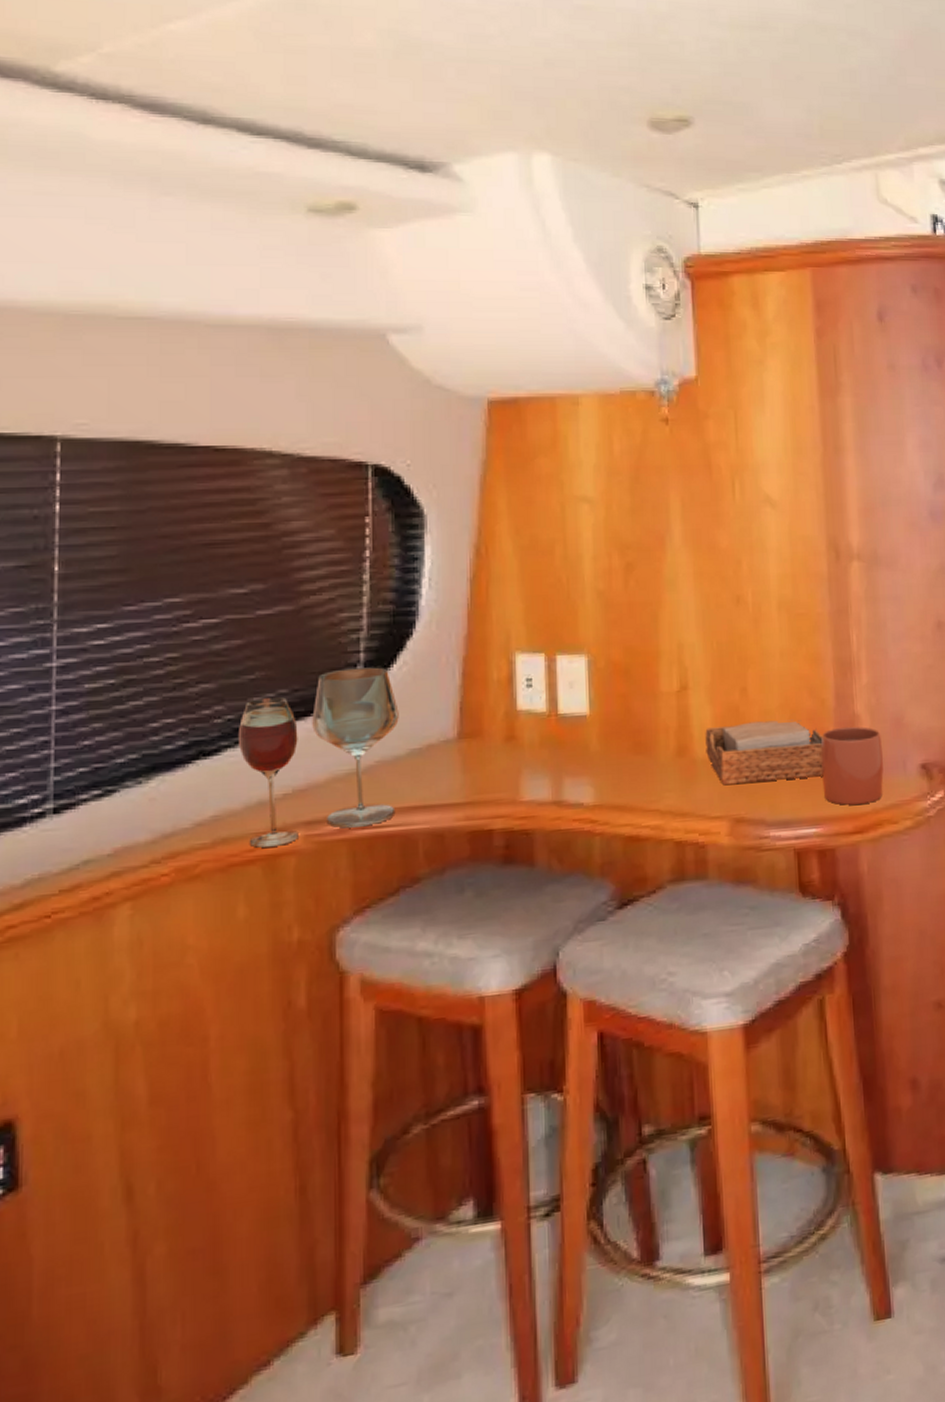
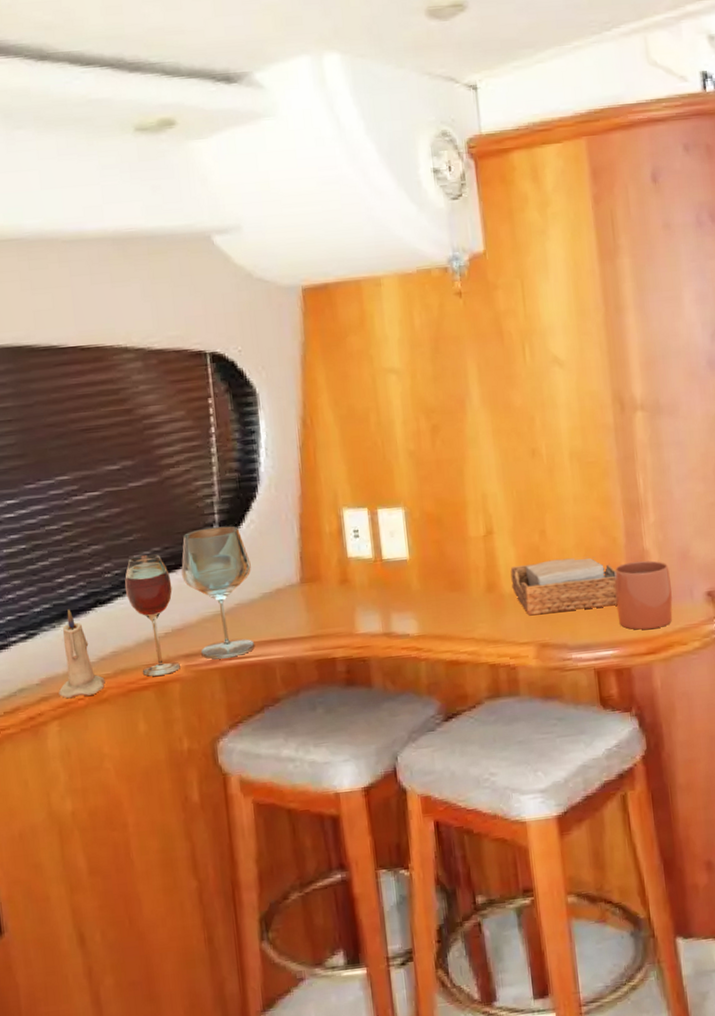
candle: none [136,761,199,874] -> present [58,609,105,699]

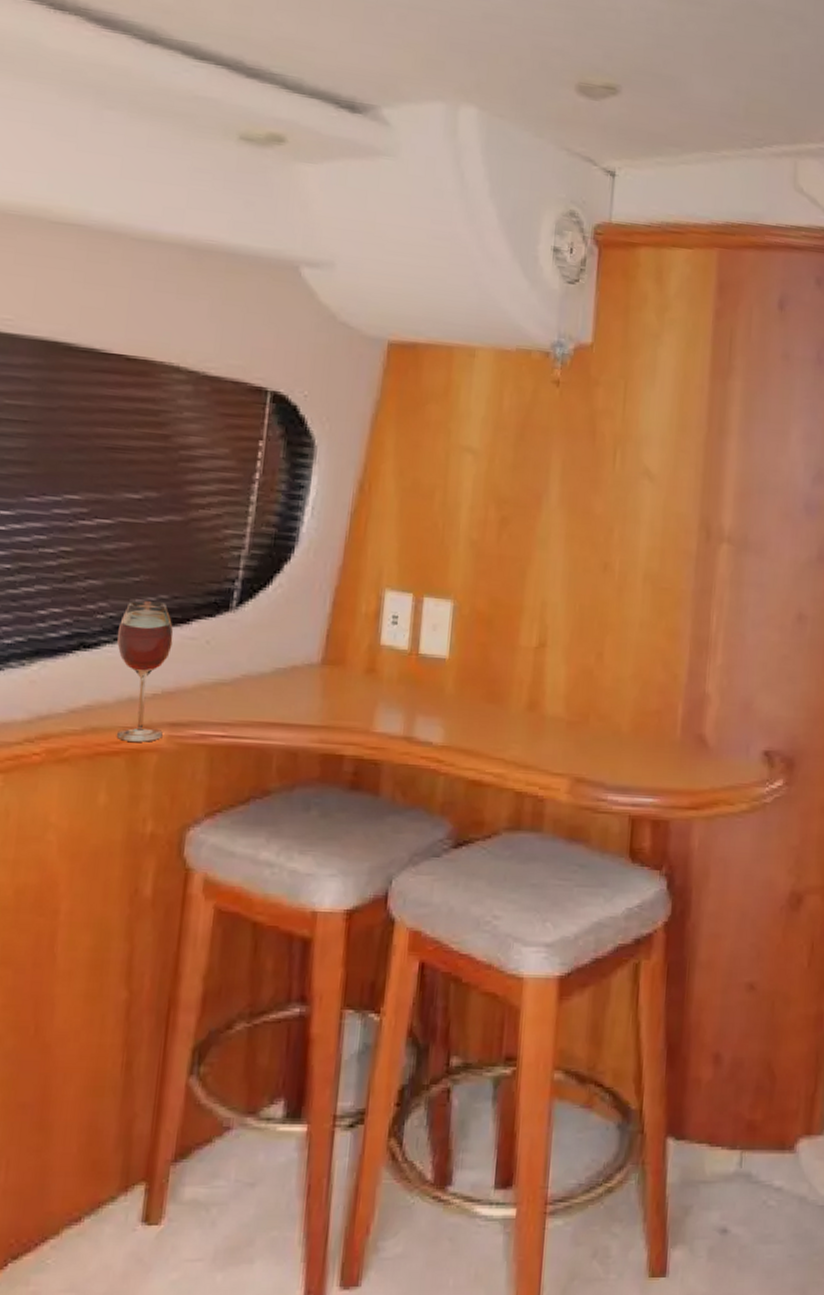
candle: present [58,609,105,699] -> none [11,647,71,753]
wine glass: present [181,526,255,659] -> none [187,583,269,735]
napkin holder: present [510,556,618,615] -> none [556,687,671,749]
mug: present [614,560,673,630] -> none [664,704,729,782]

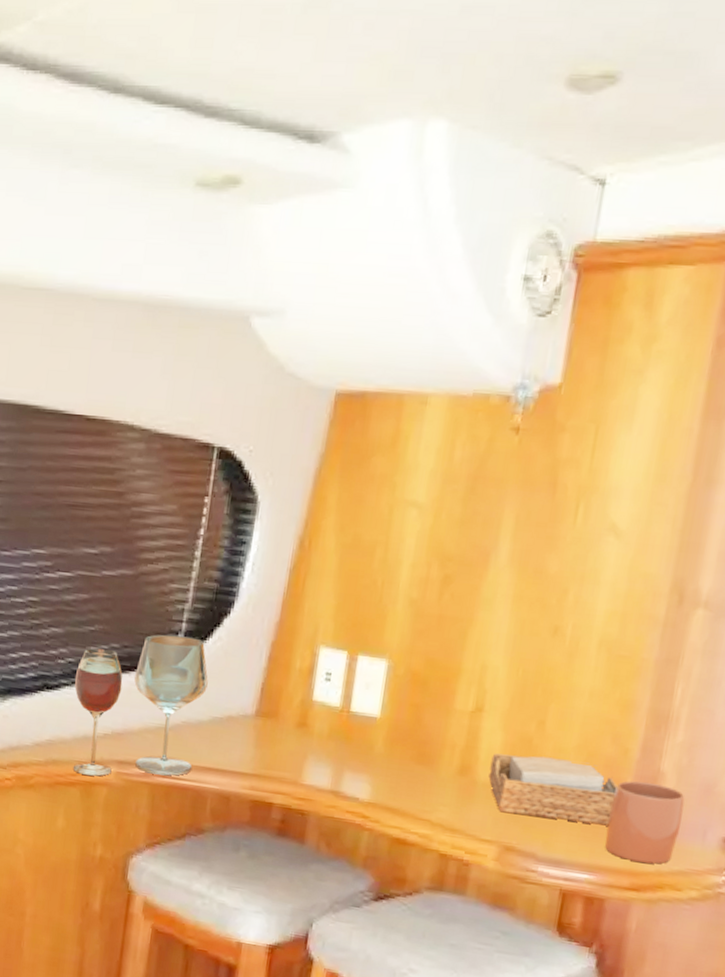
wine glass: none [187,583,269,735] -> present [134,634,208,776]
napkin holder: none [556,687,671,749] -> present [488,753,618,826]
mug: none [664,704,729,782] -> present [605,781,685,864]

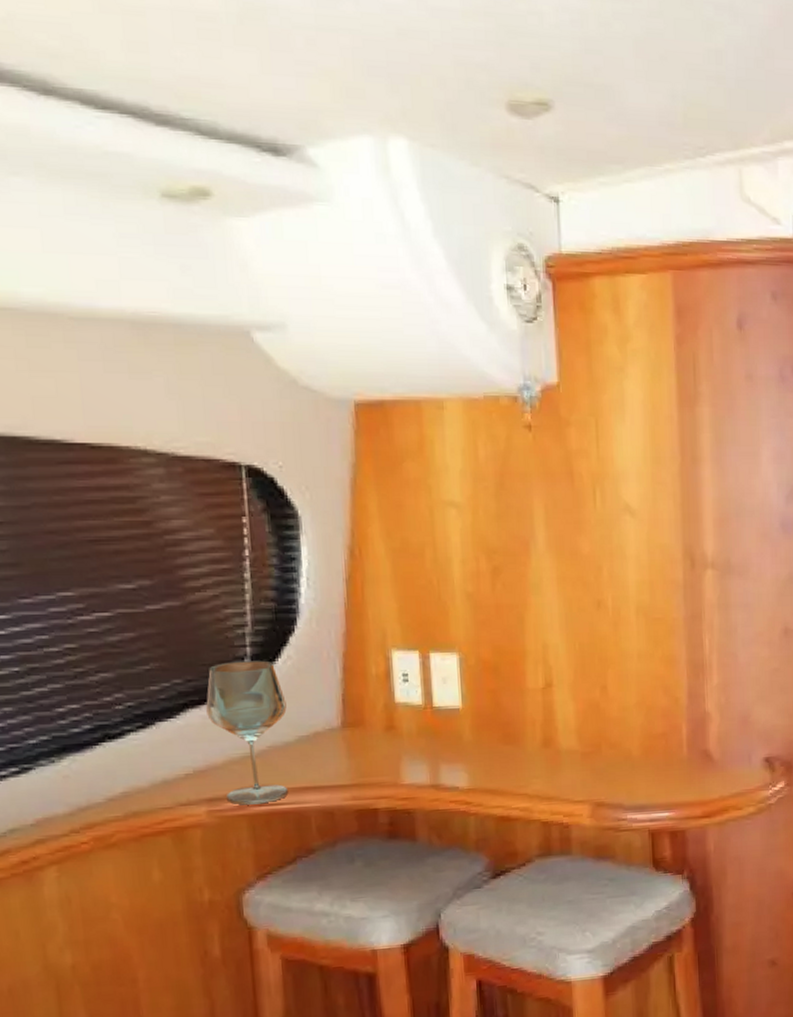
wineglass: present [73,648,123,777] -> none [139,687,202,821]
napkin holder: present [488,753,618,826] -> none [568,715,676,773]
mug: present [605,781,685,864] -> none [674,723,731,793]

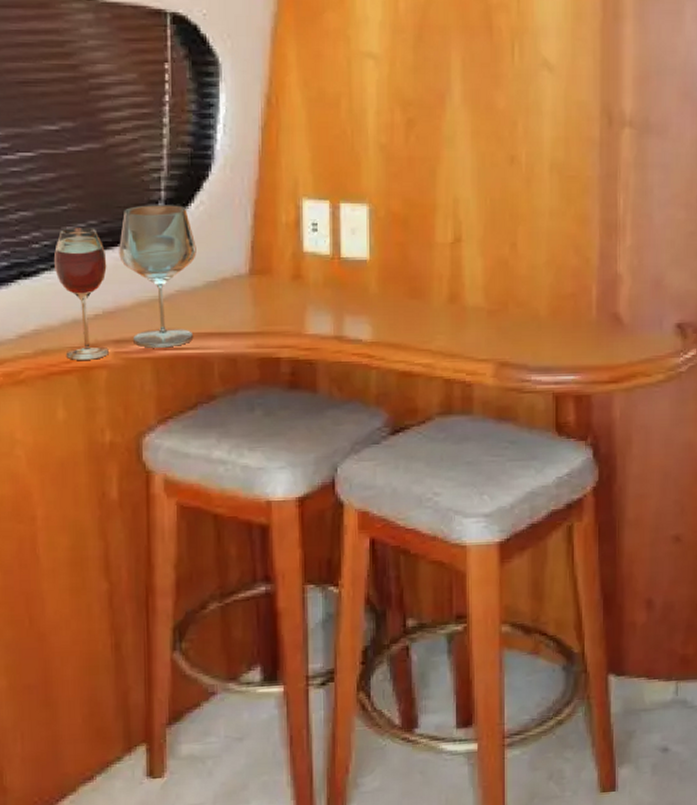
wineglass: none [139,687,202,821] -> present [54,228,109,360]

